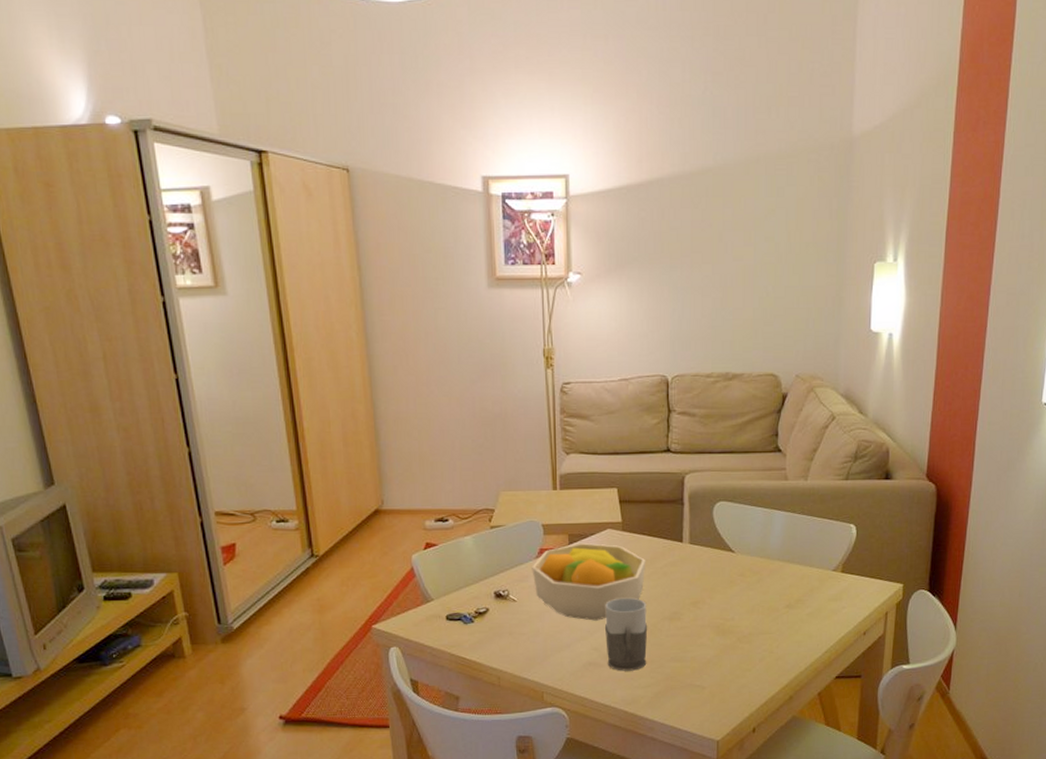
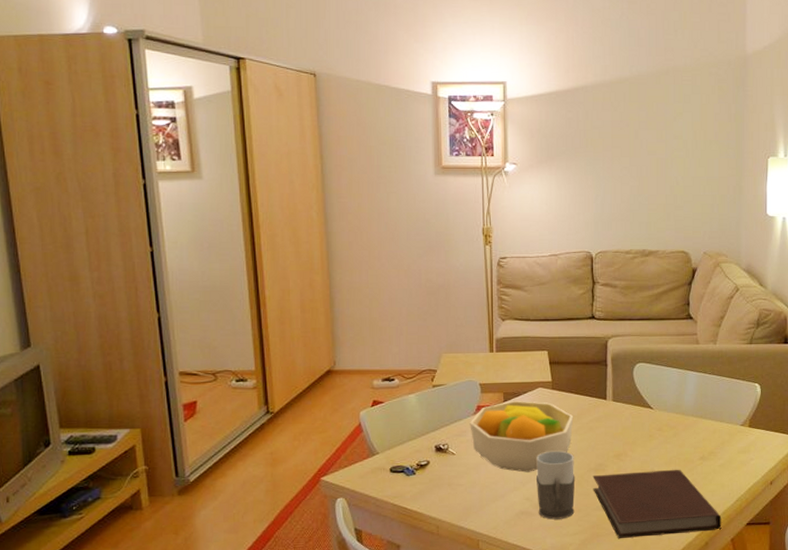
notebook: none [667,618,808,691] -> present [593,469,722,538]

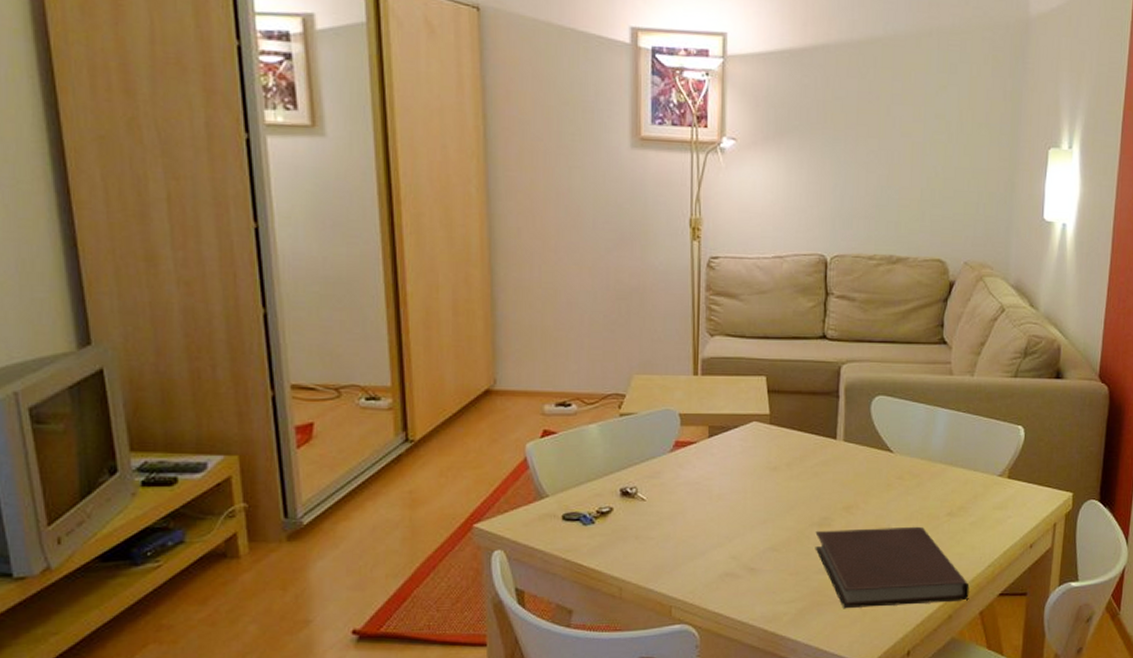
fruit bowl: present [470,400,574,473] -> none [665,435,795,525]
mug: present [536,450,576,520] -> none [746,499,794,584]

